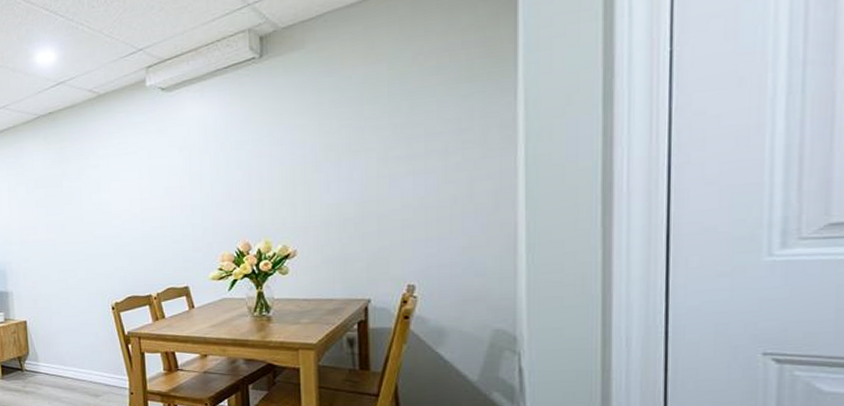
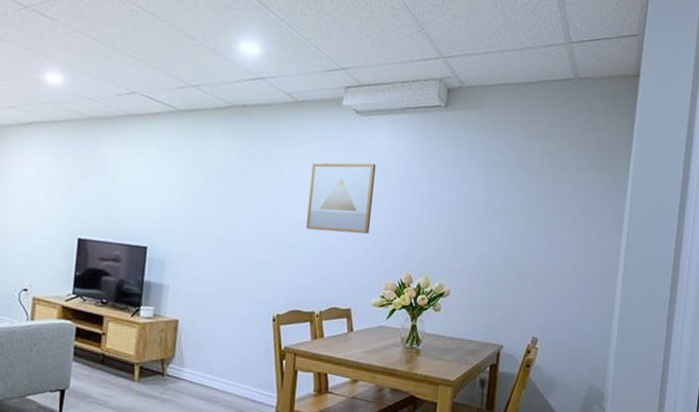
wall art: none [125,136,196,218] -> present [305,162,376,234]

